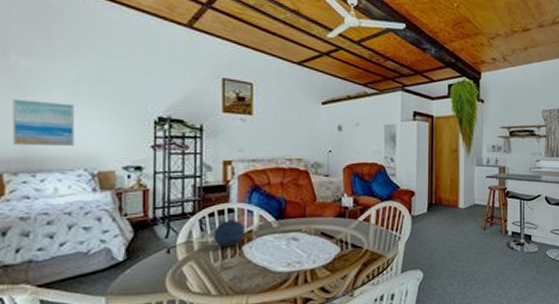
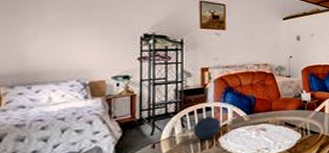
wall art: present [12,99,75,146] -> none [9,23,69,62]

